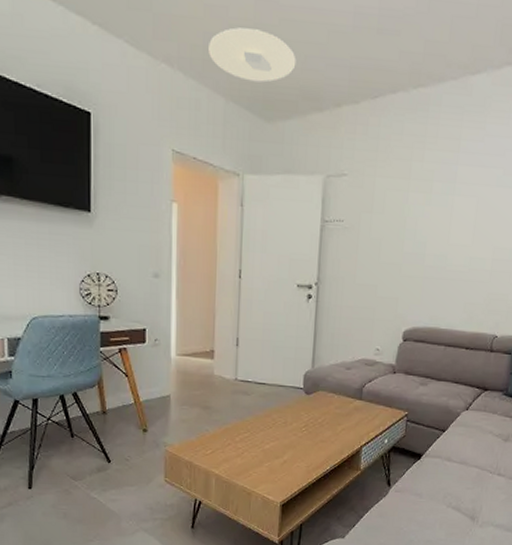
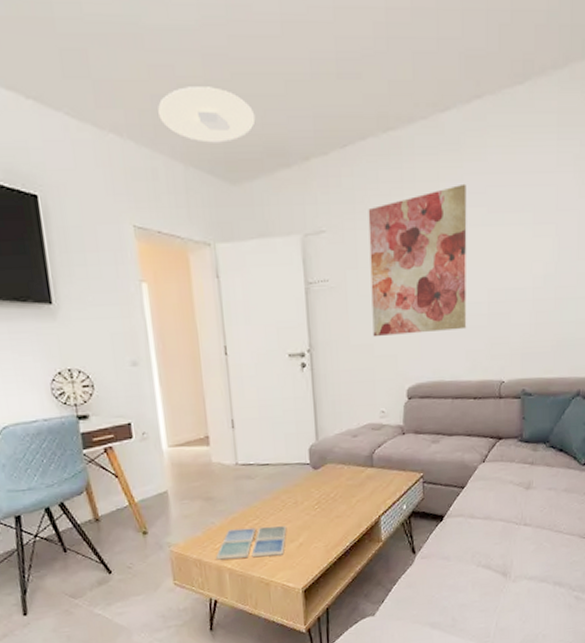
drink coaster: none [206,439,274,469] -> present [216,525,287,560]
wall art: none [378,144,486,282] -> present [368,183,467,337]

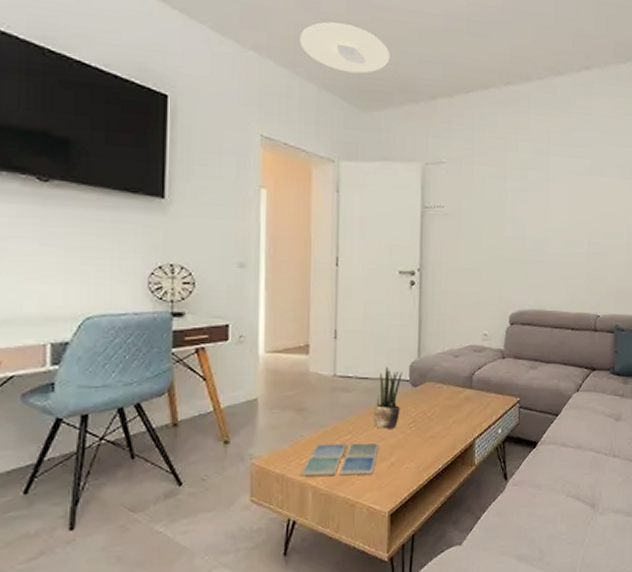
potted plant: none [278,452,304,512] -> present [374,367,402,429]
wall art: present [368,183,467,337] -> none [482,137,574,265]

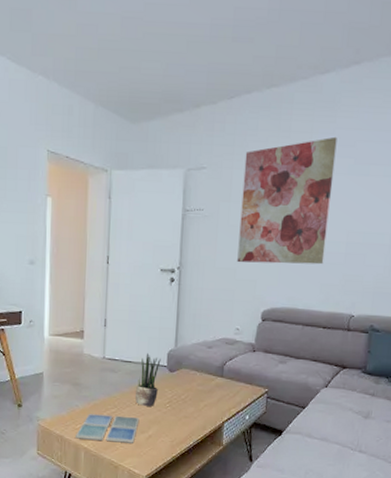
ceiling light: present [300,21,390,74] -> none [80,42,159,89]
wall art: none [482,137,574,265] -> present [237,136,337,265]

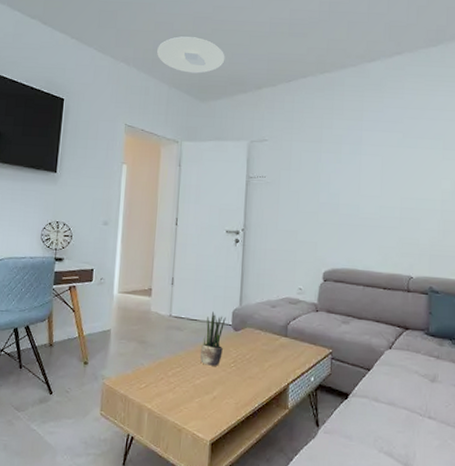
drink coaster: present [76,414,140,443] -> none [140,373,204,405]
ceiling light: none [80,42,159,89] -> present [157,36,225,74]
wall art: present [237,136,337,265] -> none [298,114,386,228]

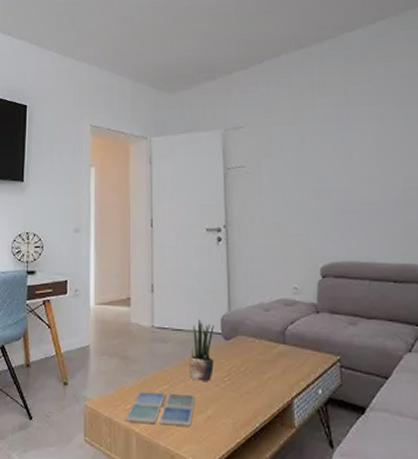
drink coaster: none [140,373,204,405] -> present [126,391,196,427]
ceiling light: present [157,36,225,74] -> none [118,28,190,65]

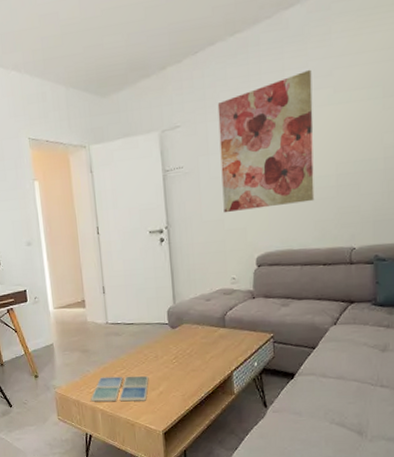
potted plant: present [189,320,214,381] -> none [141,313,163,364]
wall art: none [282,86,382,217] -> present [217,69,315,213]

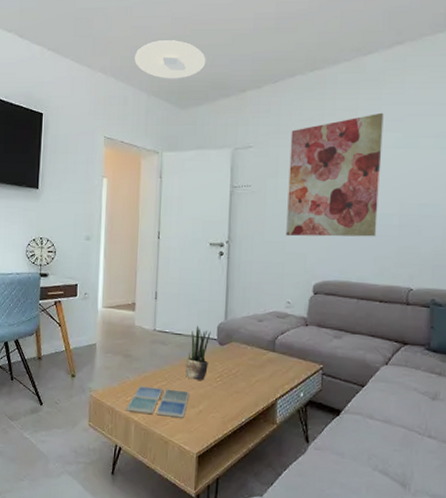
ceiling light: none [46,23,121,68] -> present [135,40,206,79]
potted plant: none [141,313,163,364] -> present [186,326,211,380]

